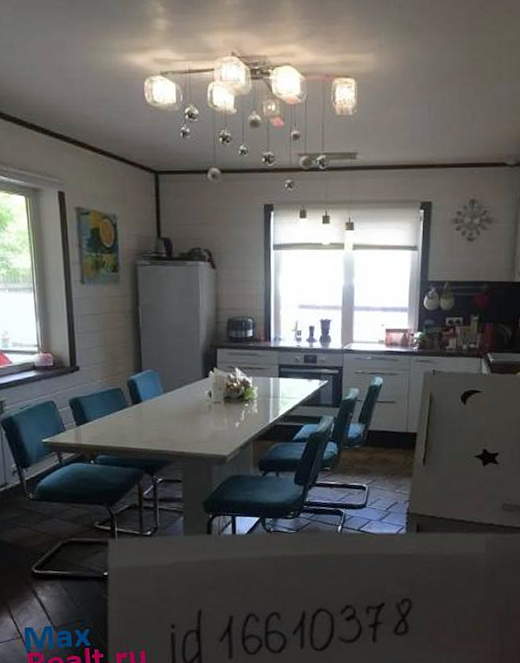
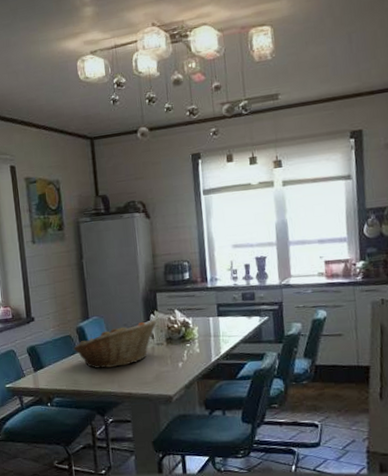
fruit basket: none [122,376,216,426] -> present [73,319,157,369]

